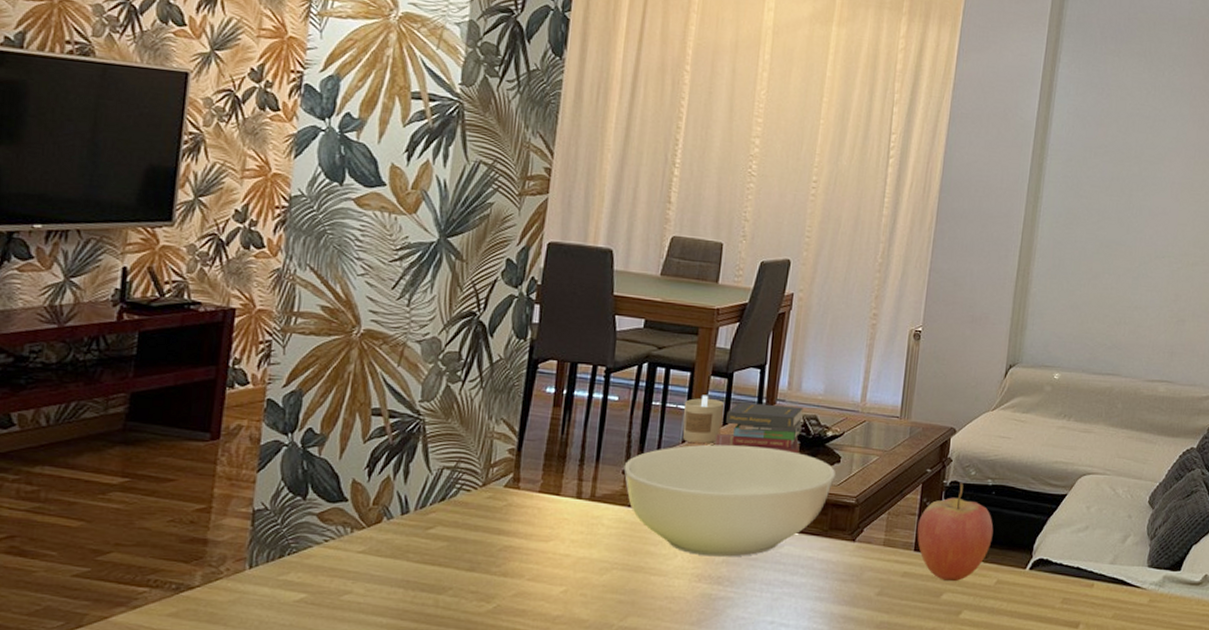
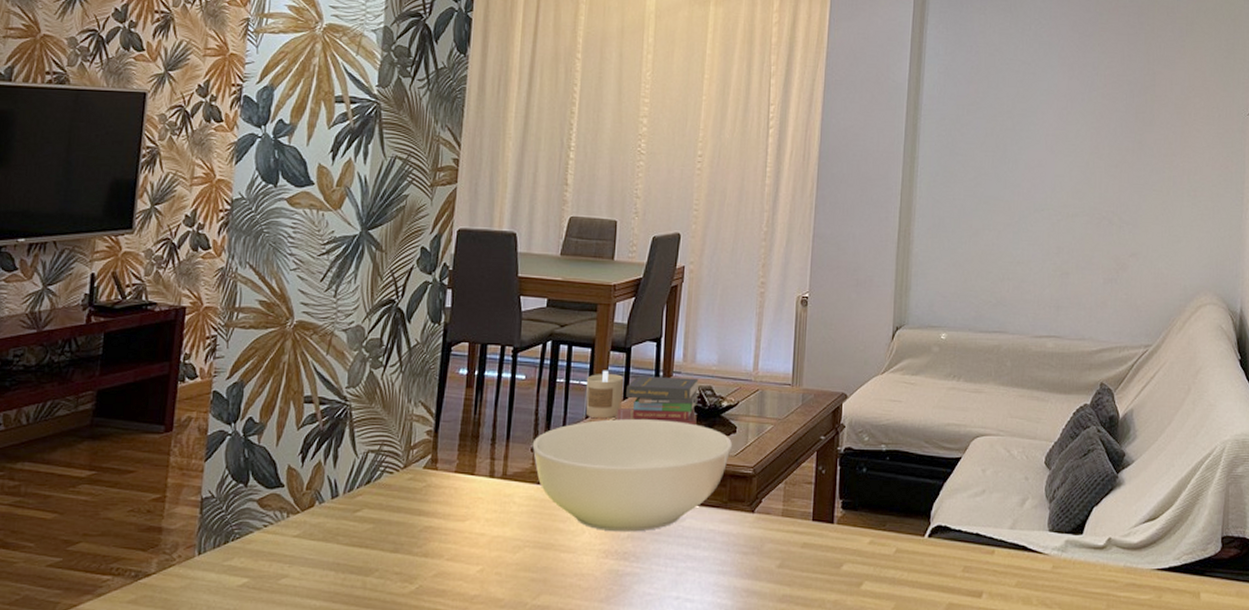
fruit: present [917,482,994,582] -> none [814,448,890,552]

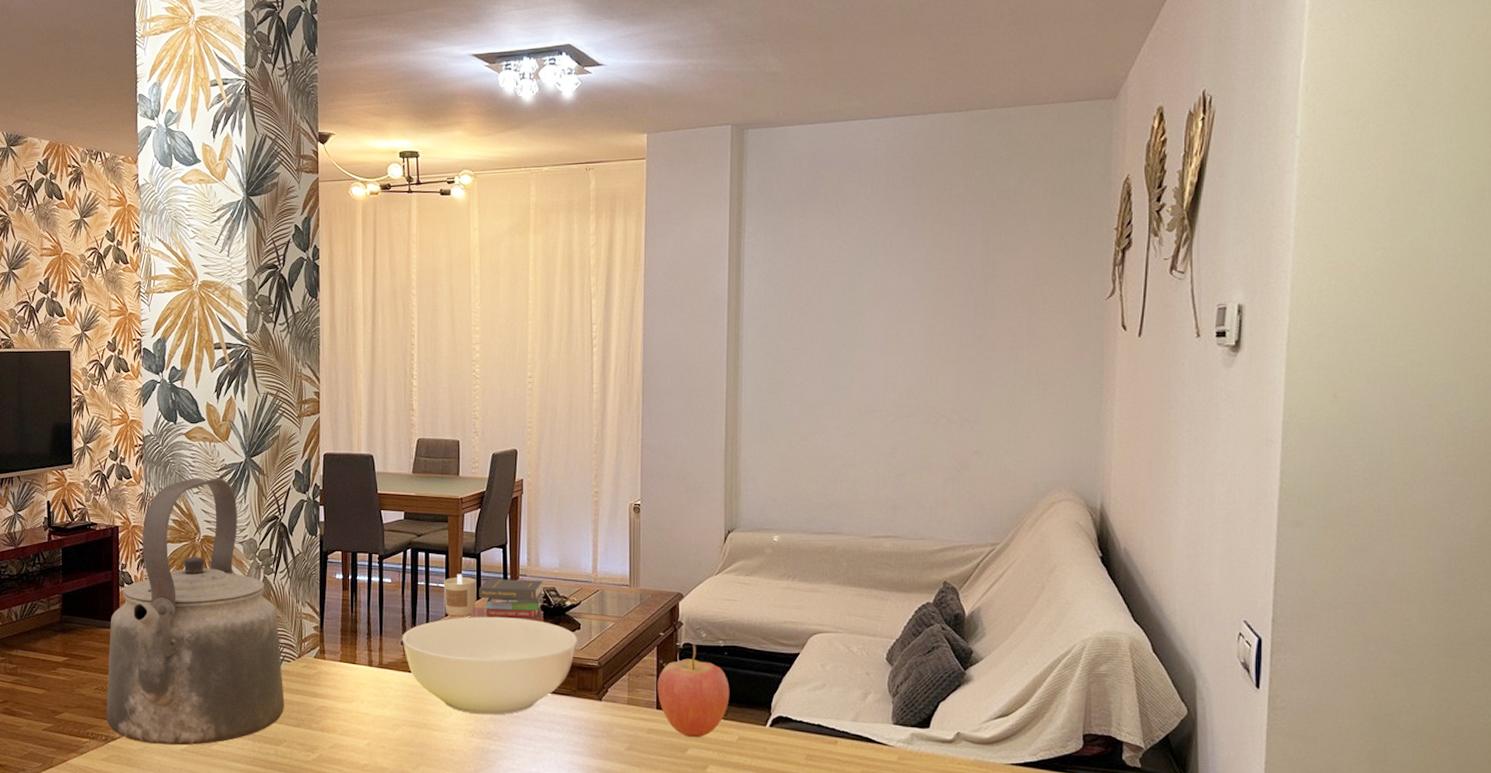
kettle: none [139,251,383,580] -> present [106,478,285,746]
fruit: none [814,448,890,552] -> present [657,644,730,738]

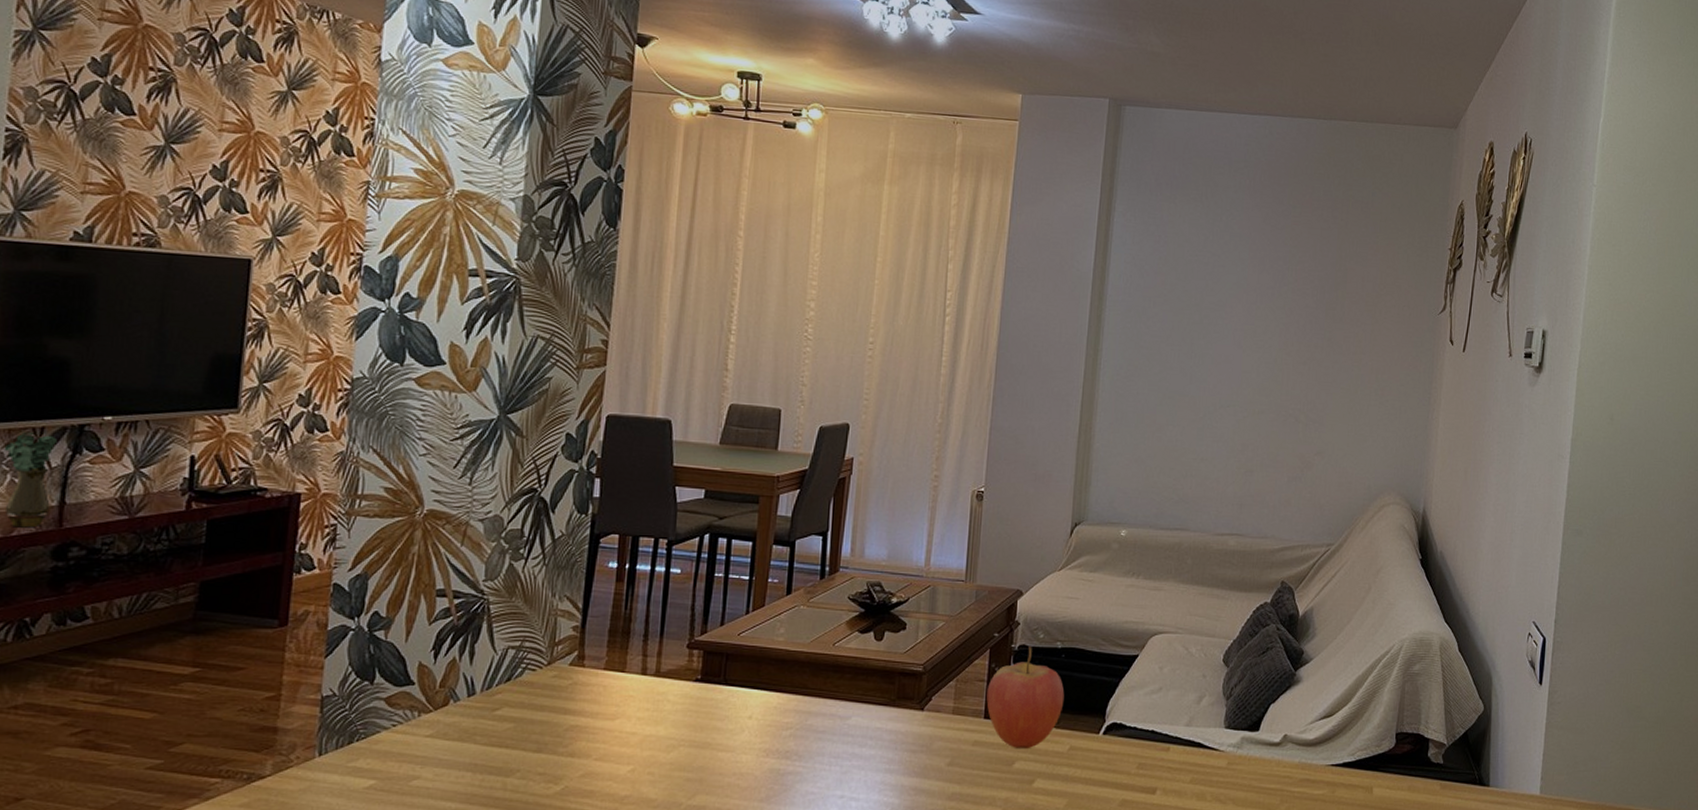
kettle: present [106,478,285,746] -> none [251,435,524,782]
bowl: present [402,617,578,715] -> none [688,615,903,730]
candle: present [443,574,476,617] -> none [745,564,788,615]
books: present [471,579,544,623] -> none [777,571,867,622]

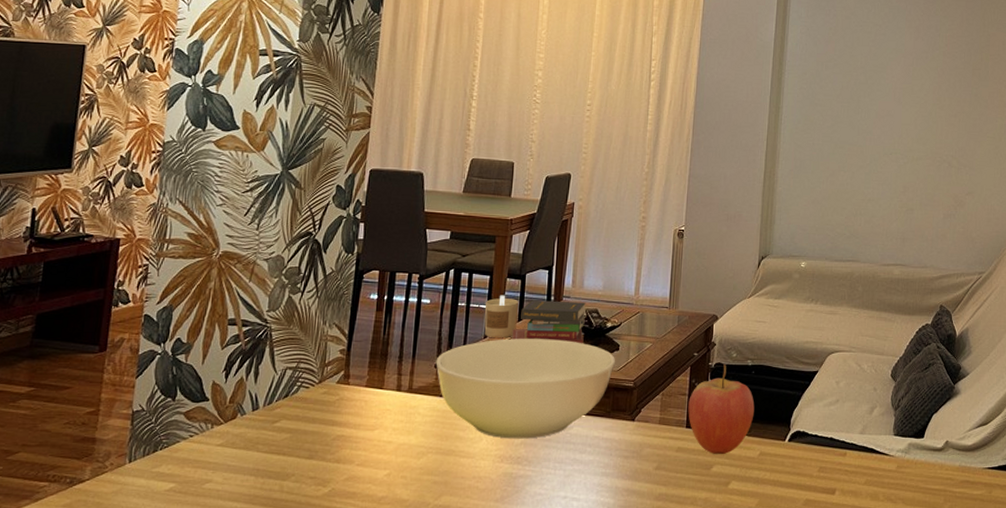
bowl: none [688,615,903,730] -> present [435,339,616,439]
candle: none [745,564,788,615] -> present [484,295,519,339]
books: none [777,571,867,622] -> present [511,300,586,344]

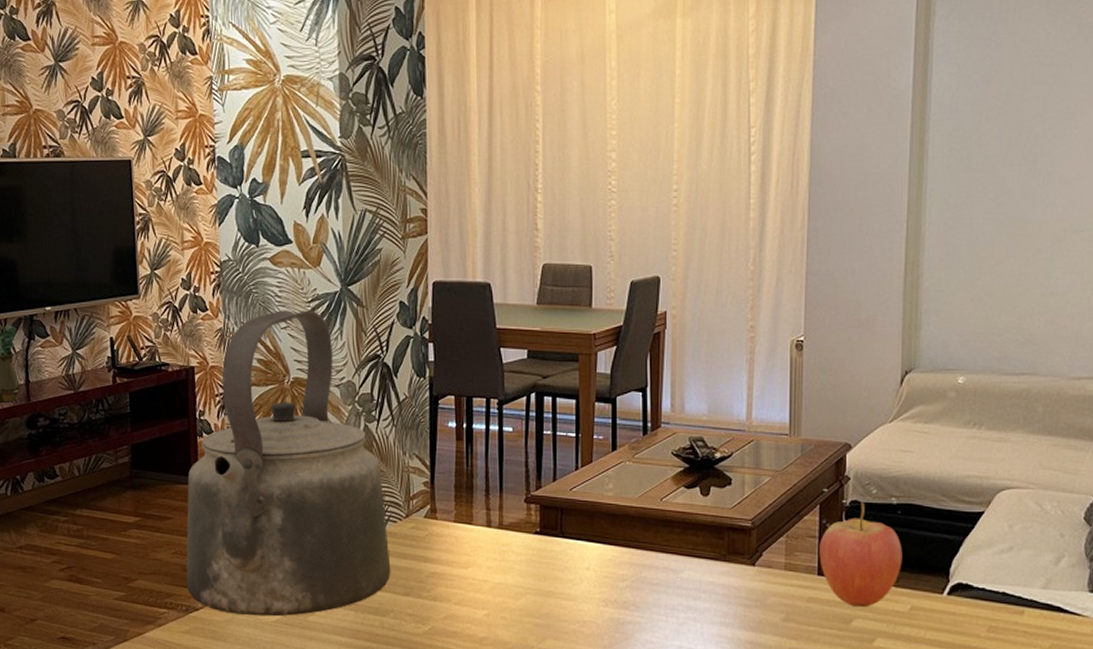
kettle: none [74,189,300,486] -> present [186,310,391,617]
bowl: present [435,339,616,439] -> none [525,471,729,582]
candle: present [484,295,519,339] -> none [573,421,612,471]
books: present [511,300,586,344] -> none [605,427,689,477]

